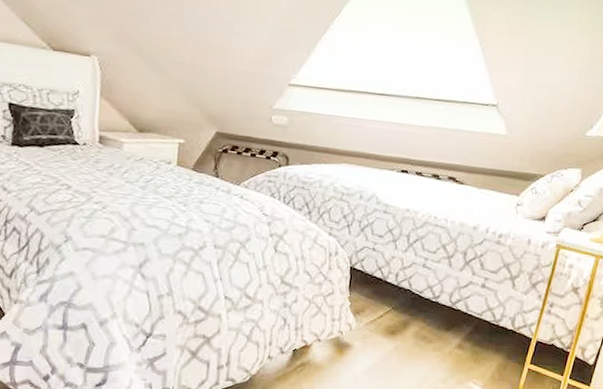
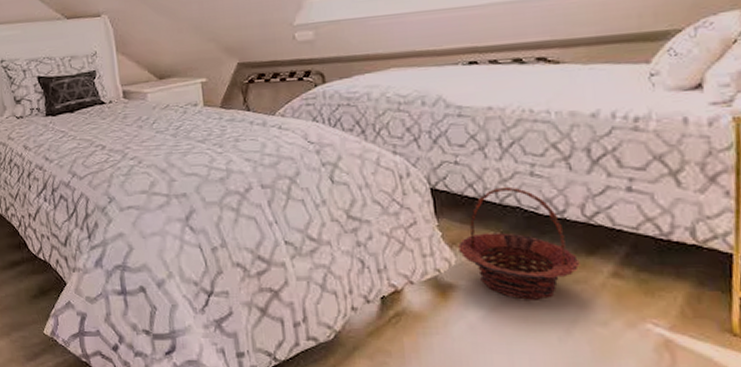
basket: none [359,272,440,361] -> present [457,186,580,300]

